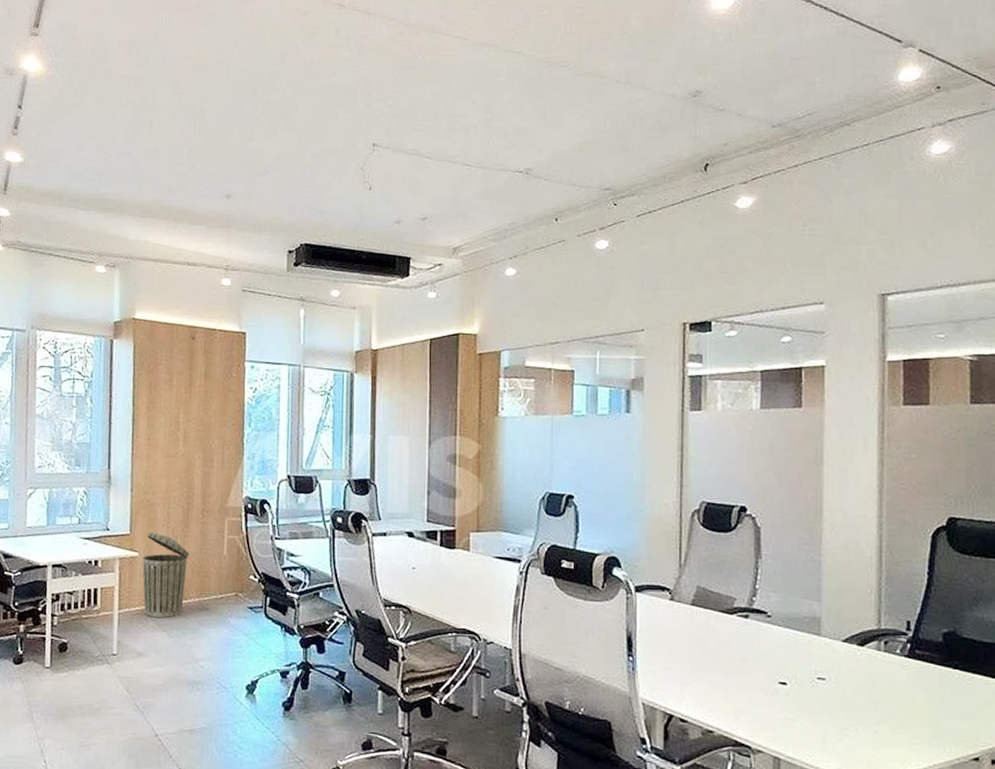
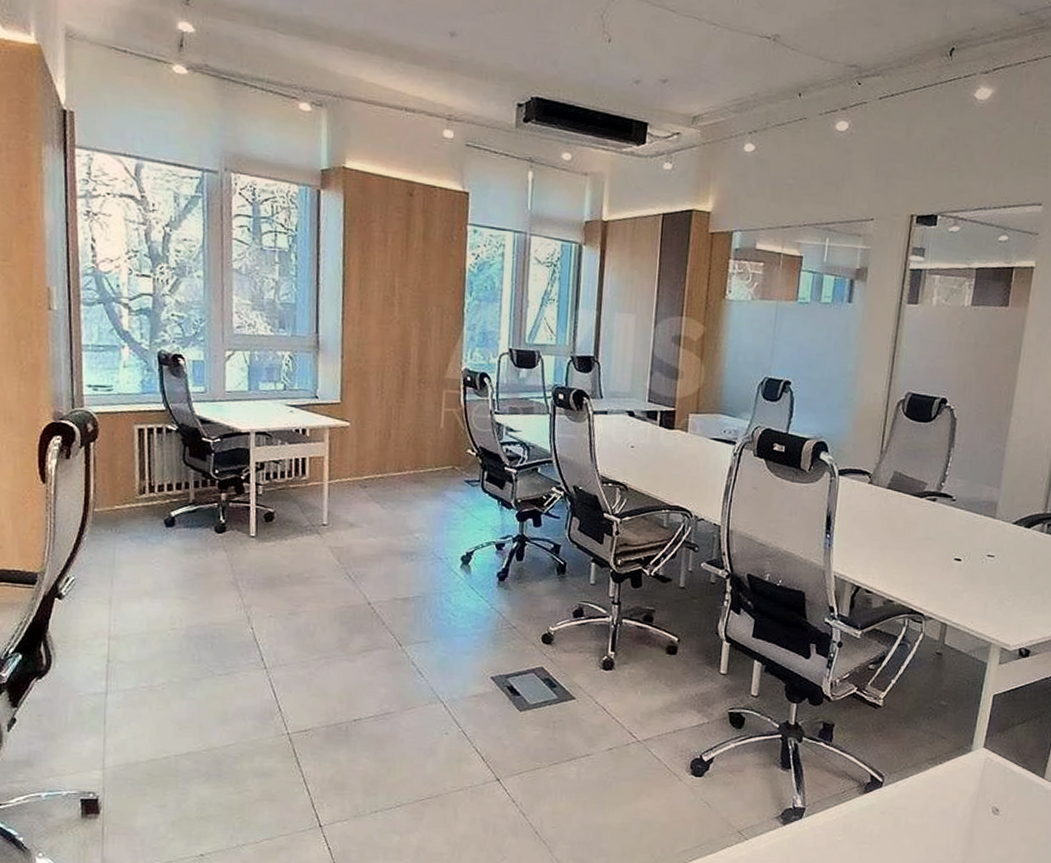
trash can: present [142,532,190,618] -> none [354,402,405,489]

